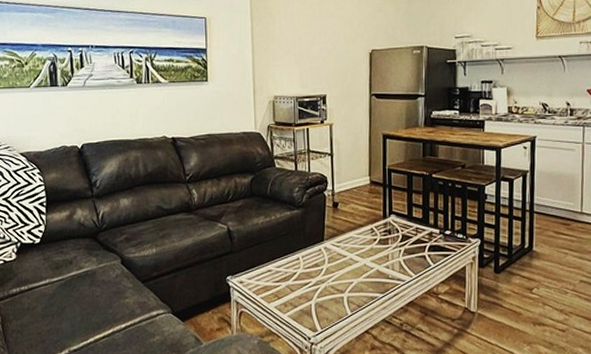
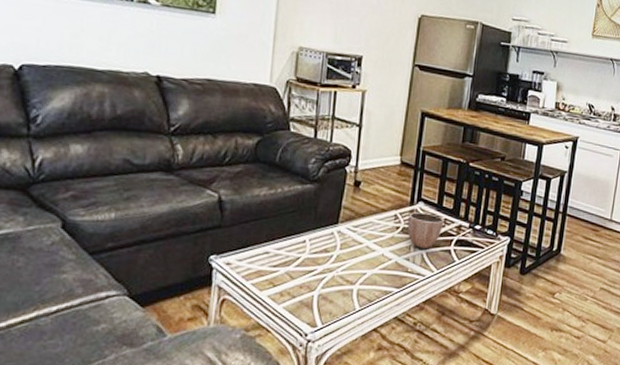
decorative bowl: none [383,224,416,257] -> present [407,212,445,250]

